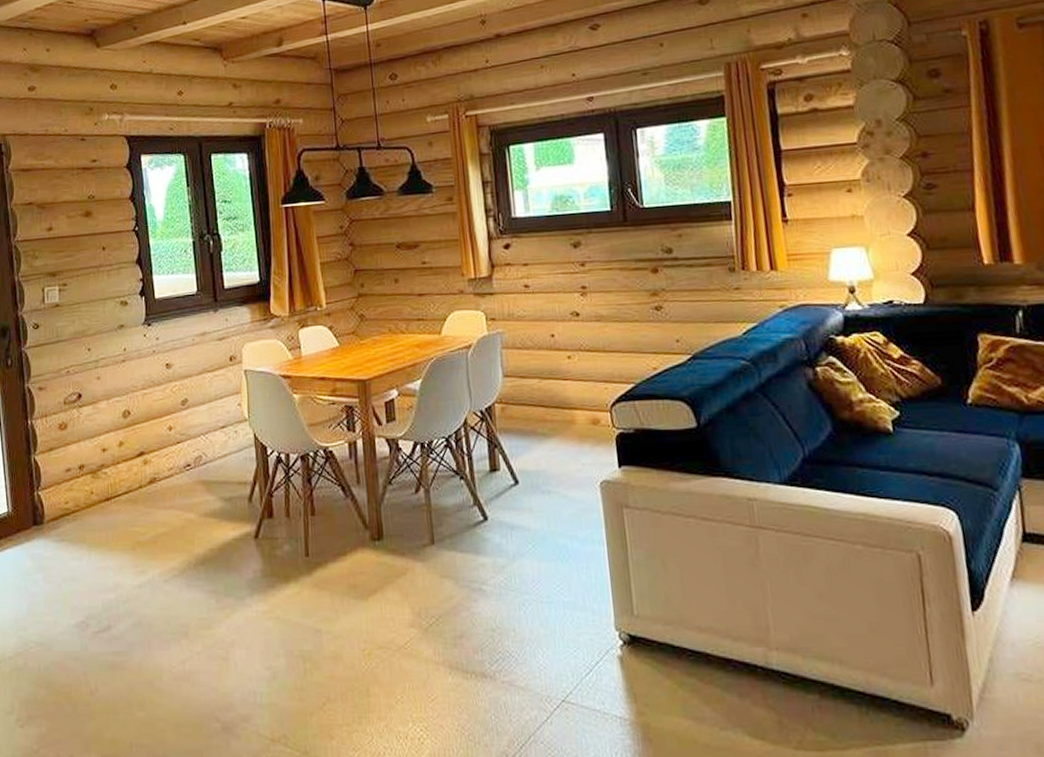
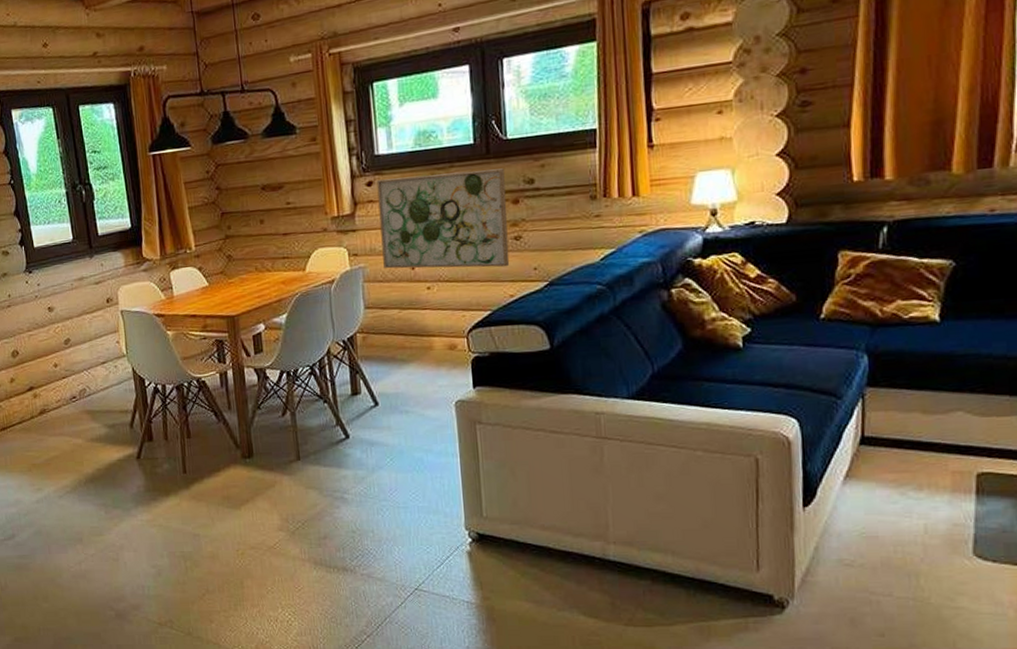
wall art: none [514,236,652,338] -> present [376,168,510,269]

